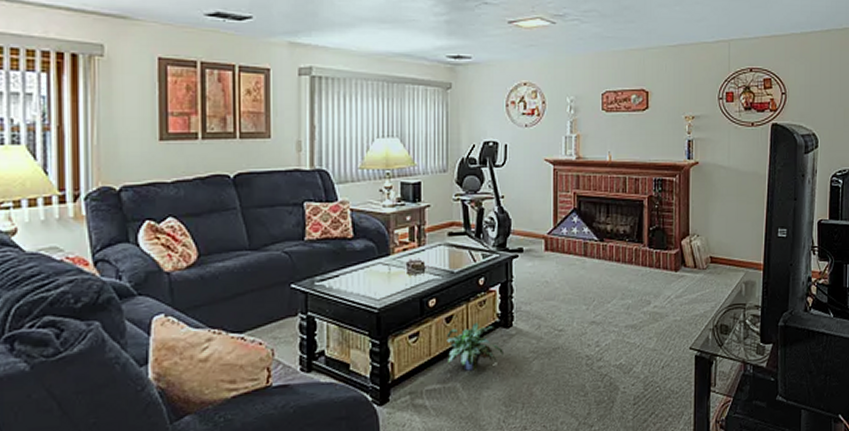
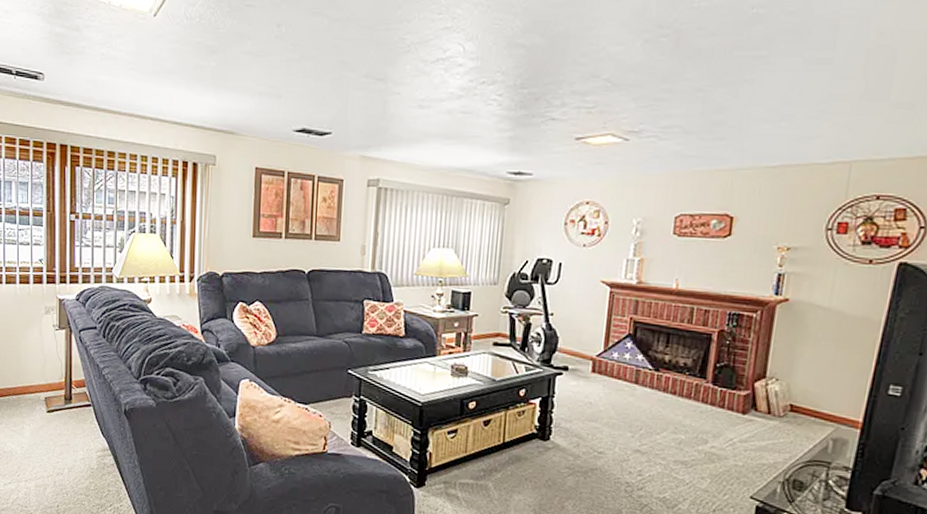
potted plant: present [447,322,503,371] -> none [482,430,538,474]

